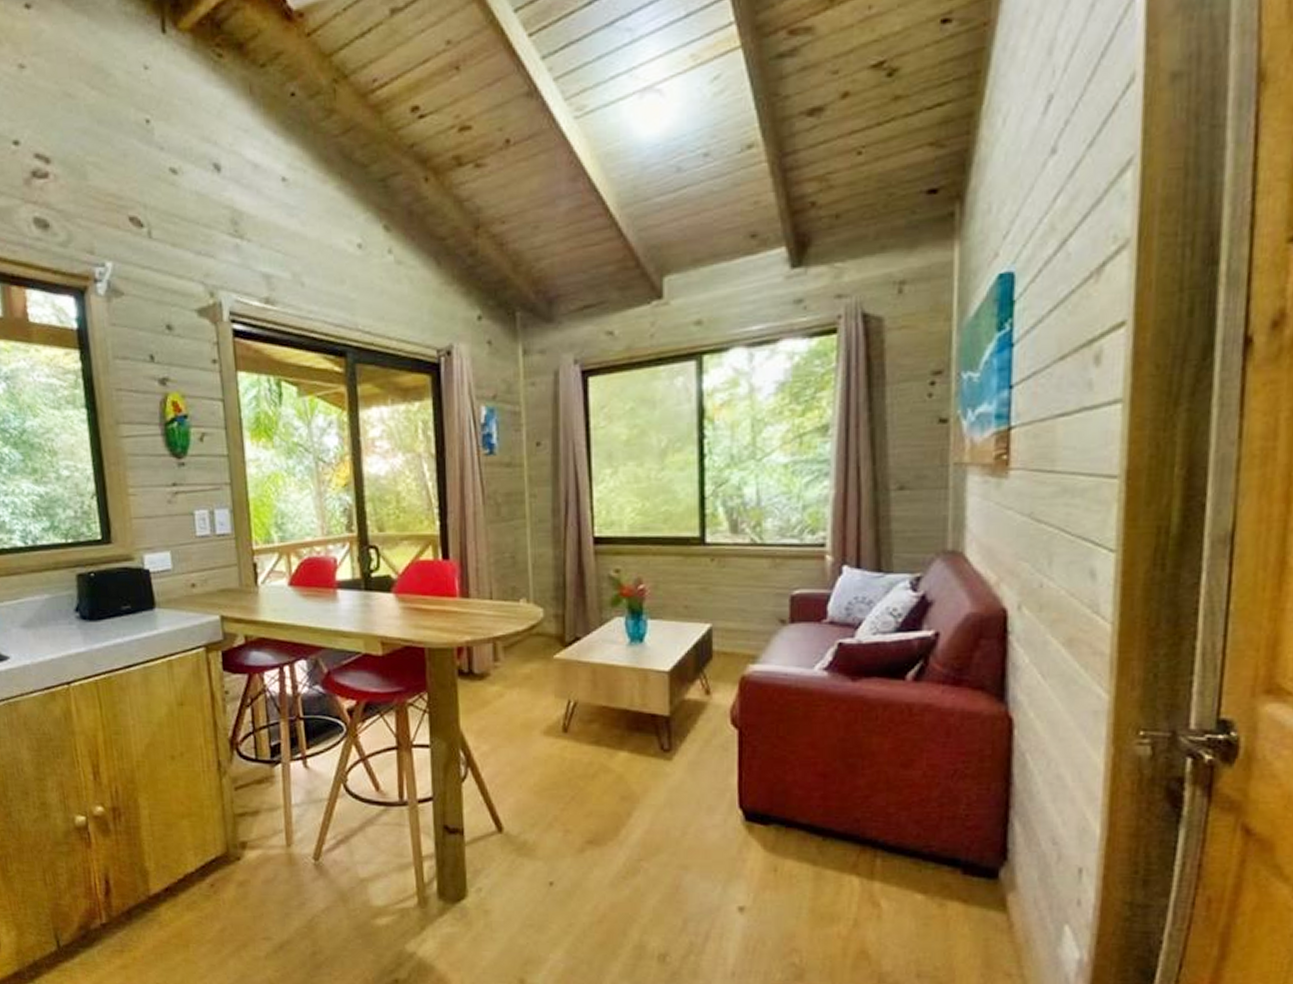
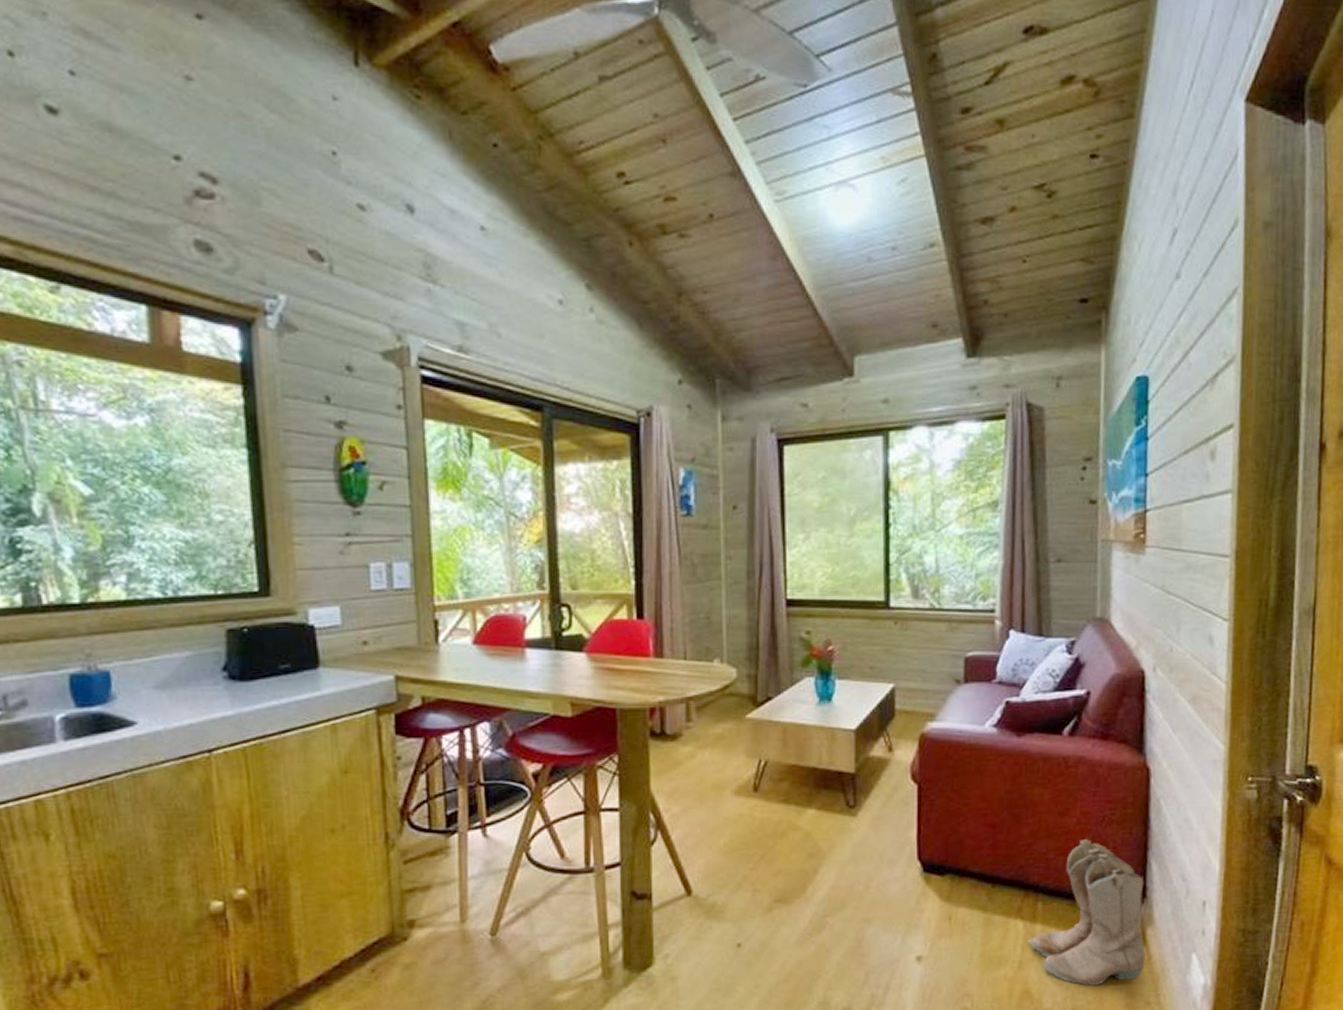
boots: none [866,792,1006,951] -> present [1029,838,1145,986]

